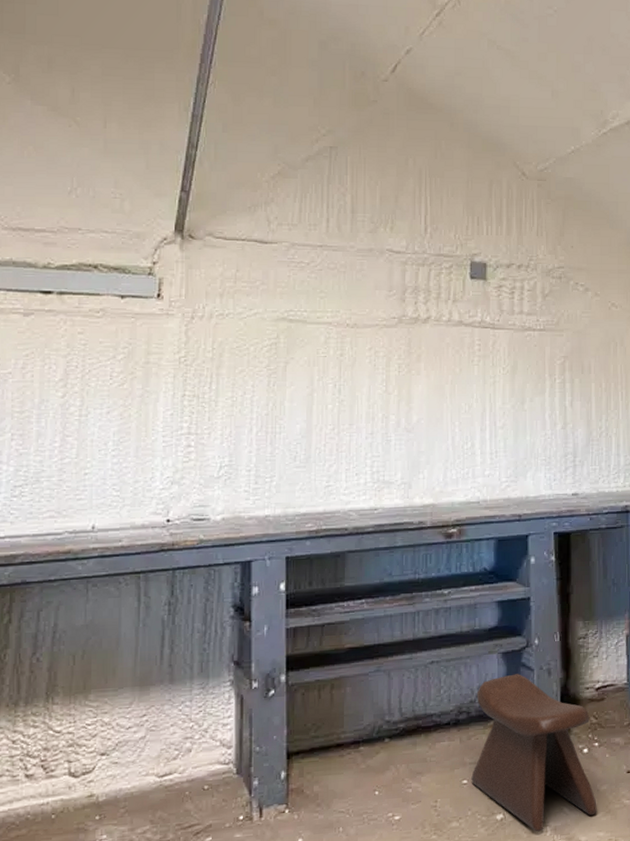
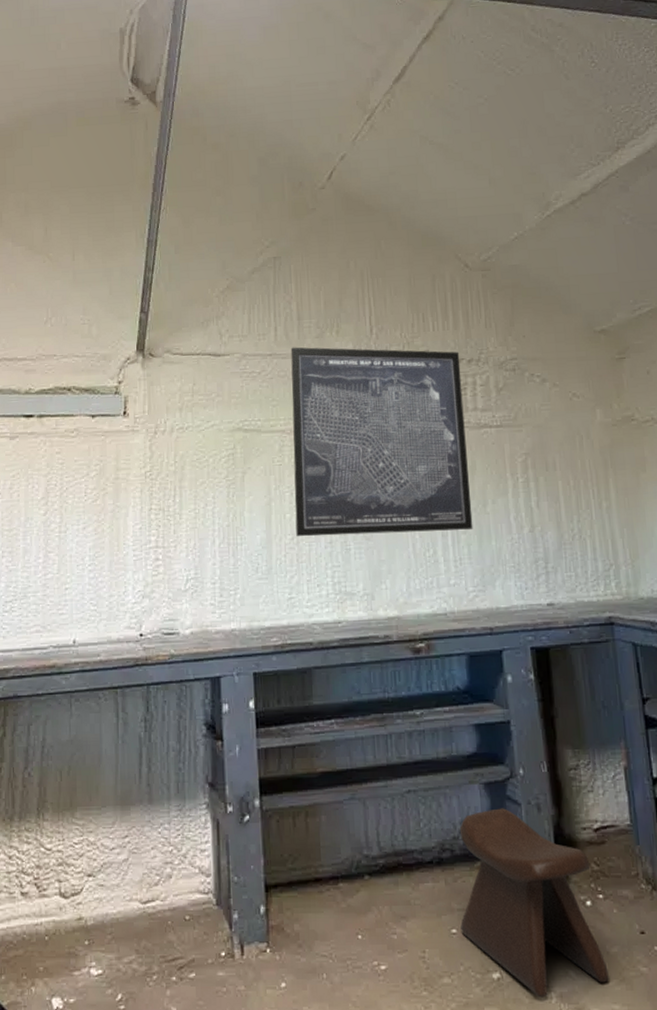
wall art: none [337,240,511,428] -> present [290,347,473,537]

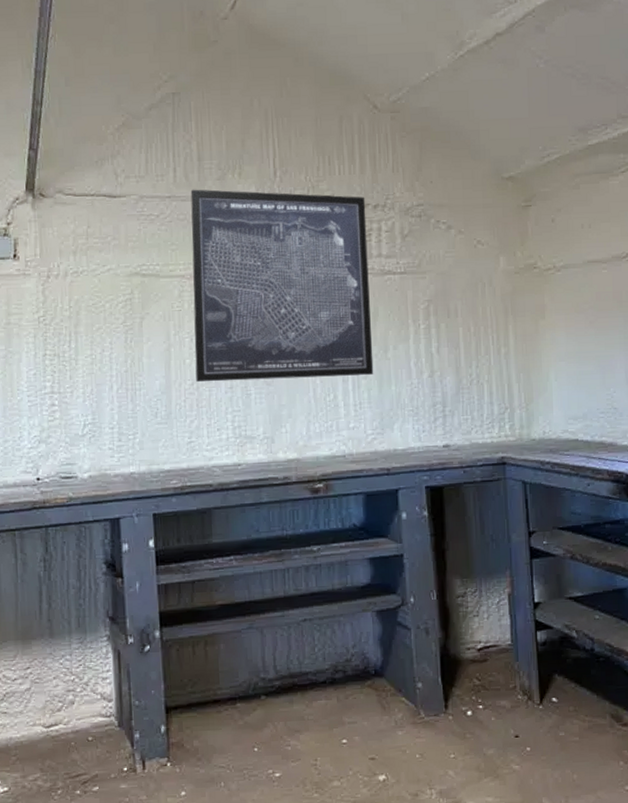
stool: present [459,808,609,998] -> none [350,633,484,795]

